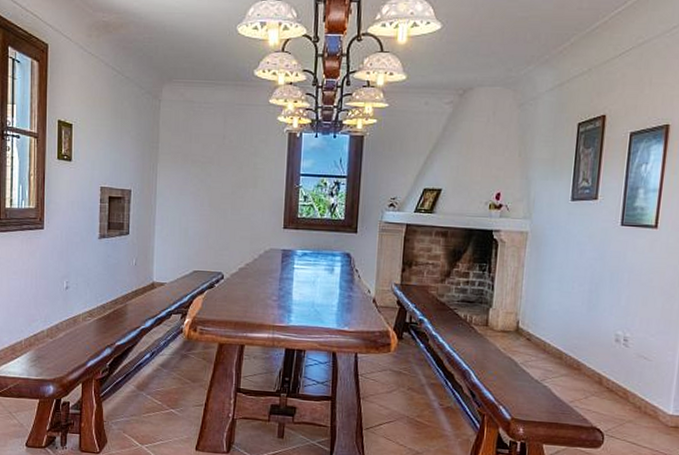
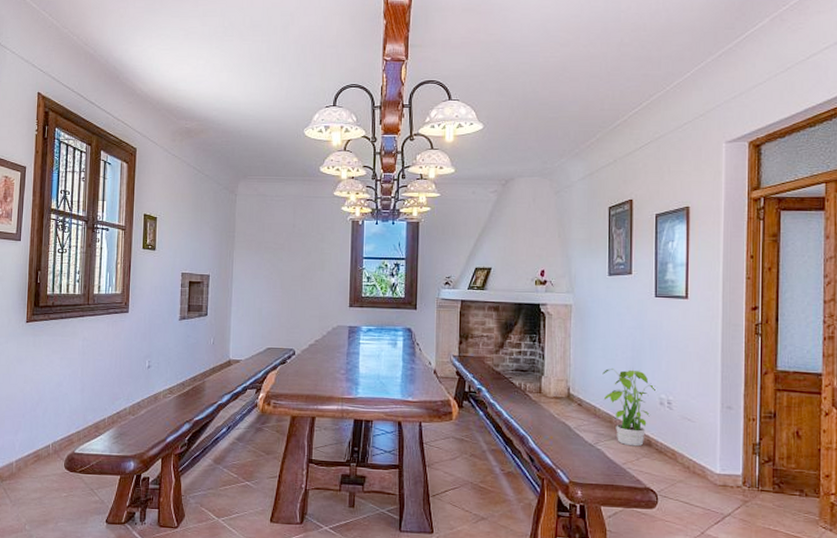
potted plant: none [554,301,615,385] -> present [602,367,658,447]

